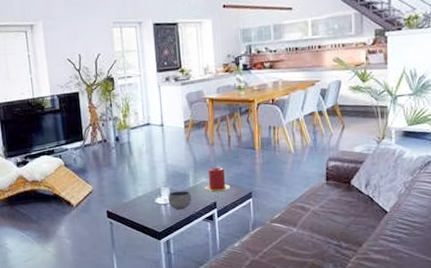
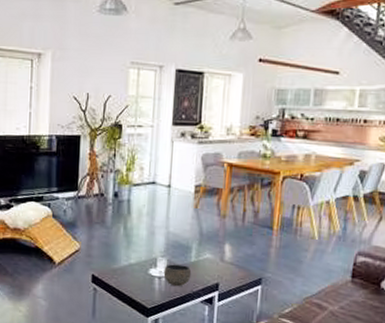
candle: present [204,167,231,193] -> none [207,243,238,273]

